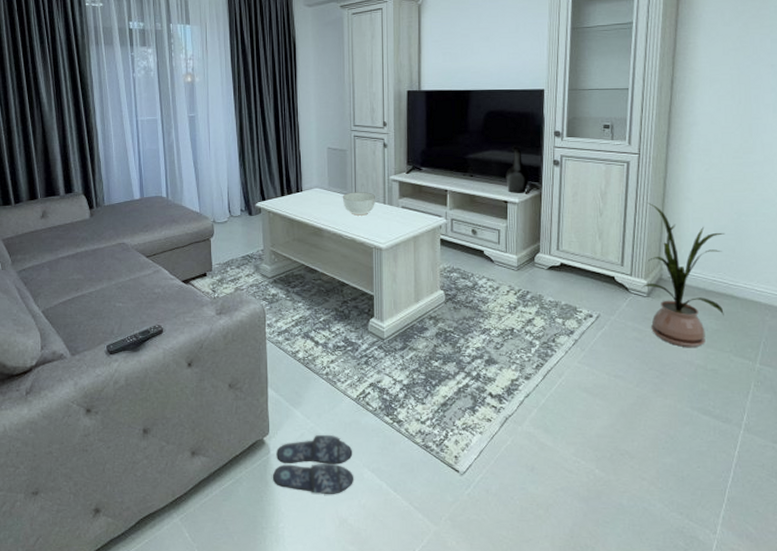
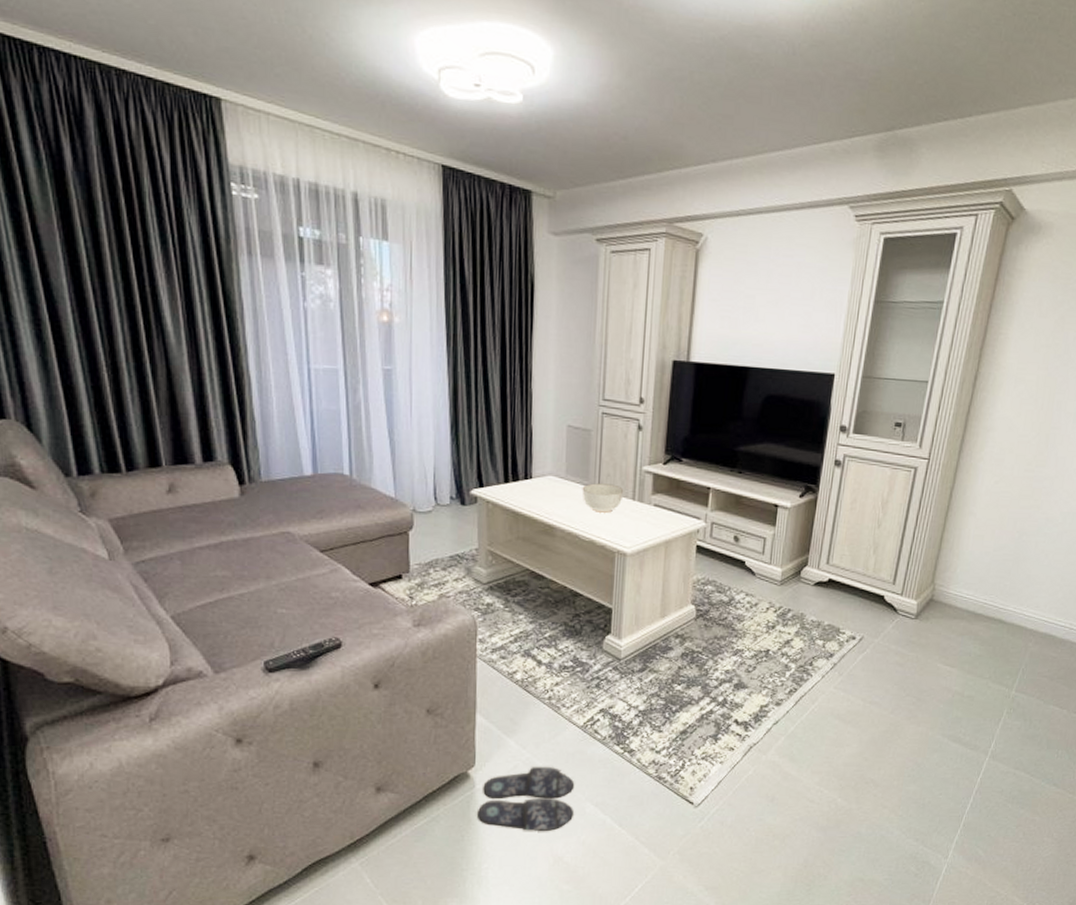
decorative vase: present [505,145,529,193] -> none [778,439,806,497]
house plant: present [643,202,726,348] -> none [912,514,1004,674]

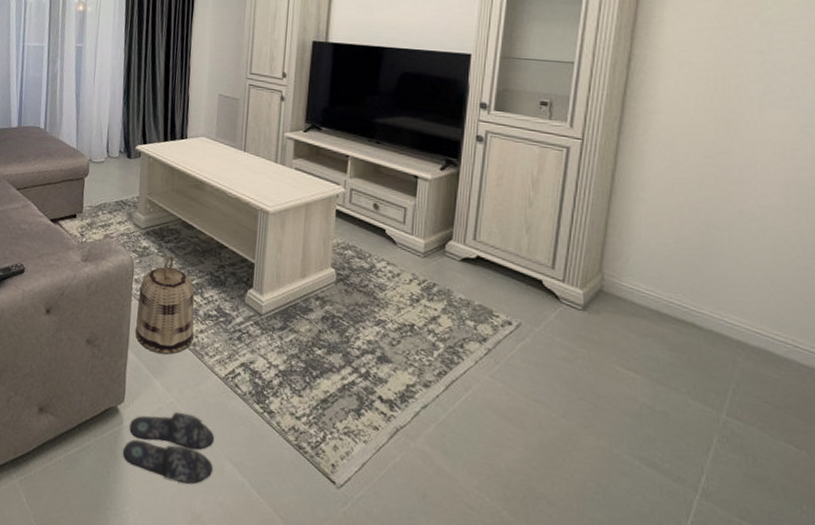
basket: none [482,610,549,712] -> present [134,256,195,355]
bowl: present [582,483,624,513] -> none [229,145,268,173]

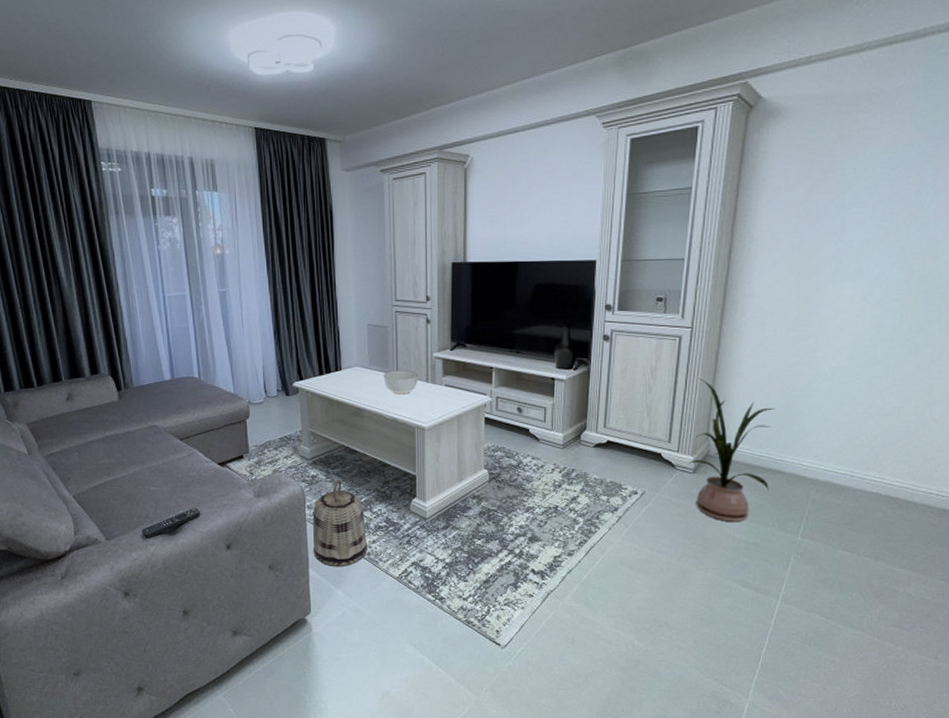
slippers: present [123,412,215,484] -> none [316,612,395,669]
bowl: none [229,145,268,173] -> present [383,370,419,395]
decorative vase: none [418,114,446,169] -> present [553,320,577,370]
house plant: none [577,197,689,382] -> present [689,377,776,523]

